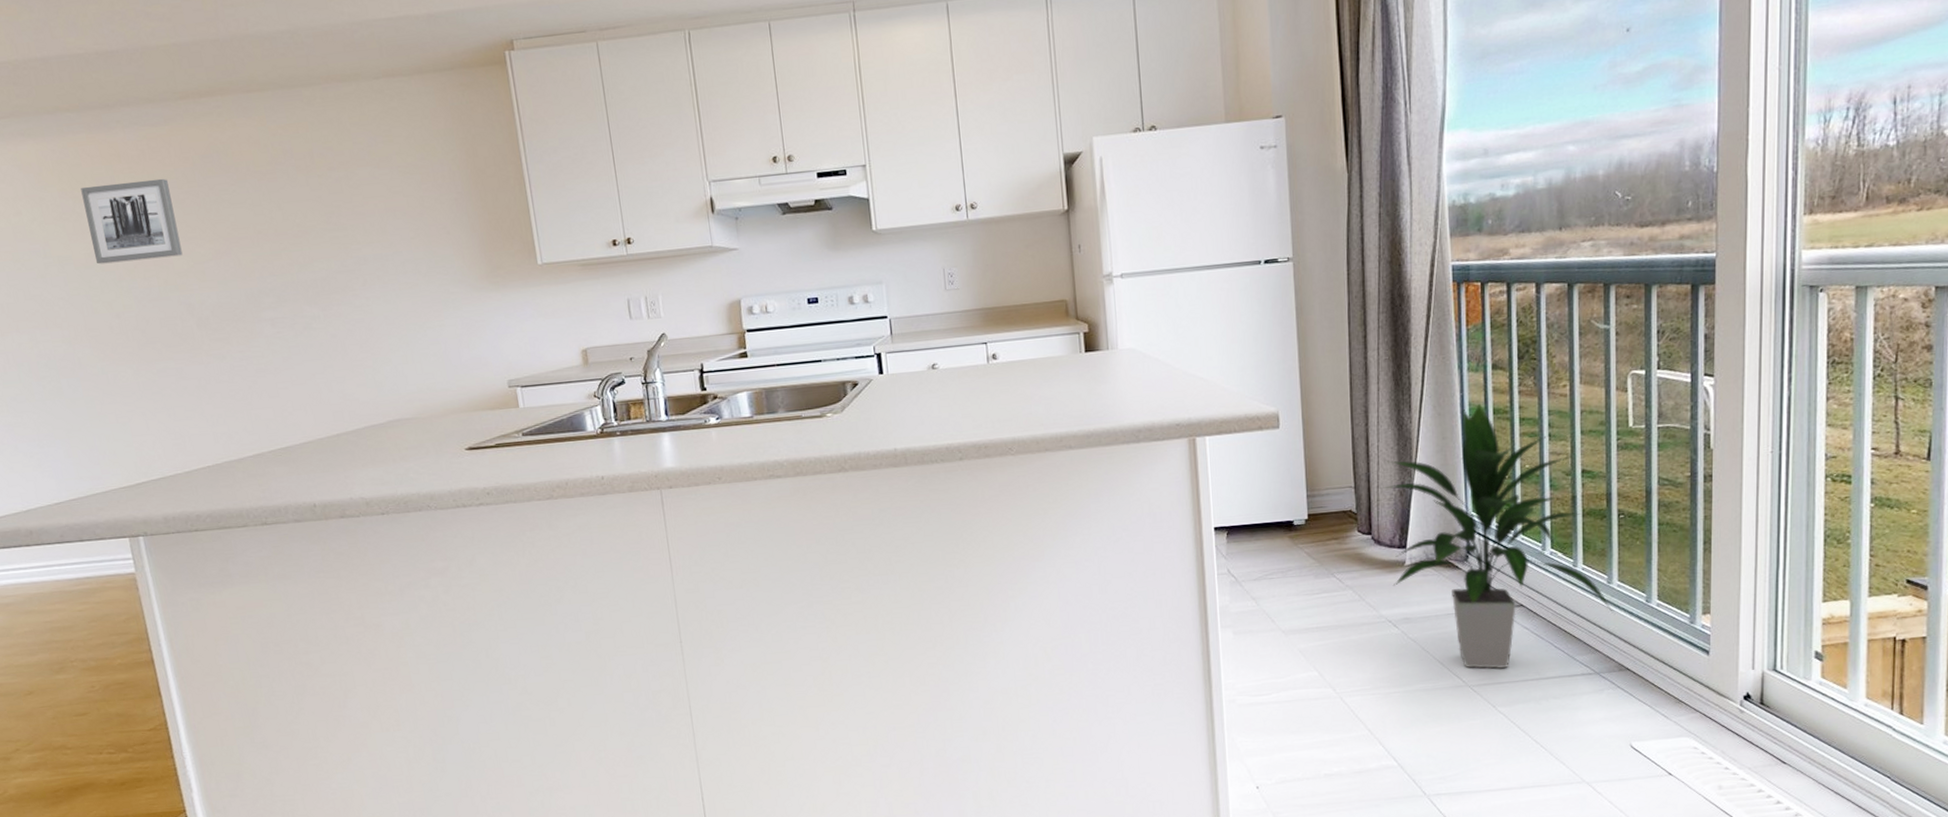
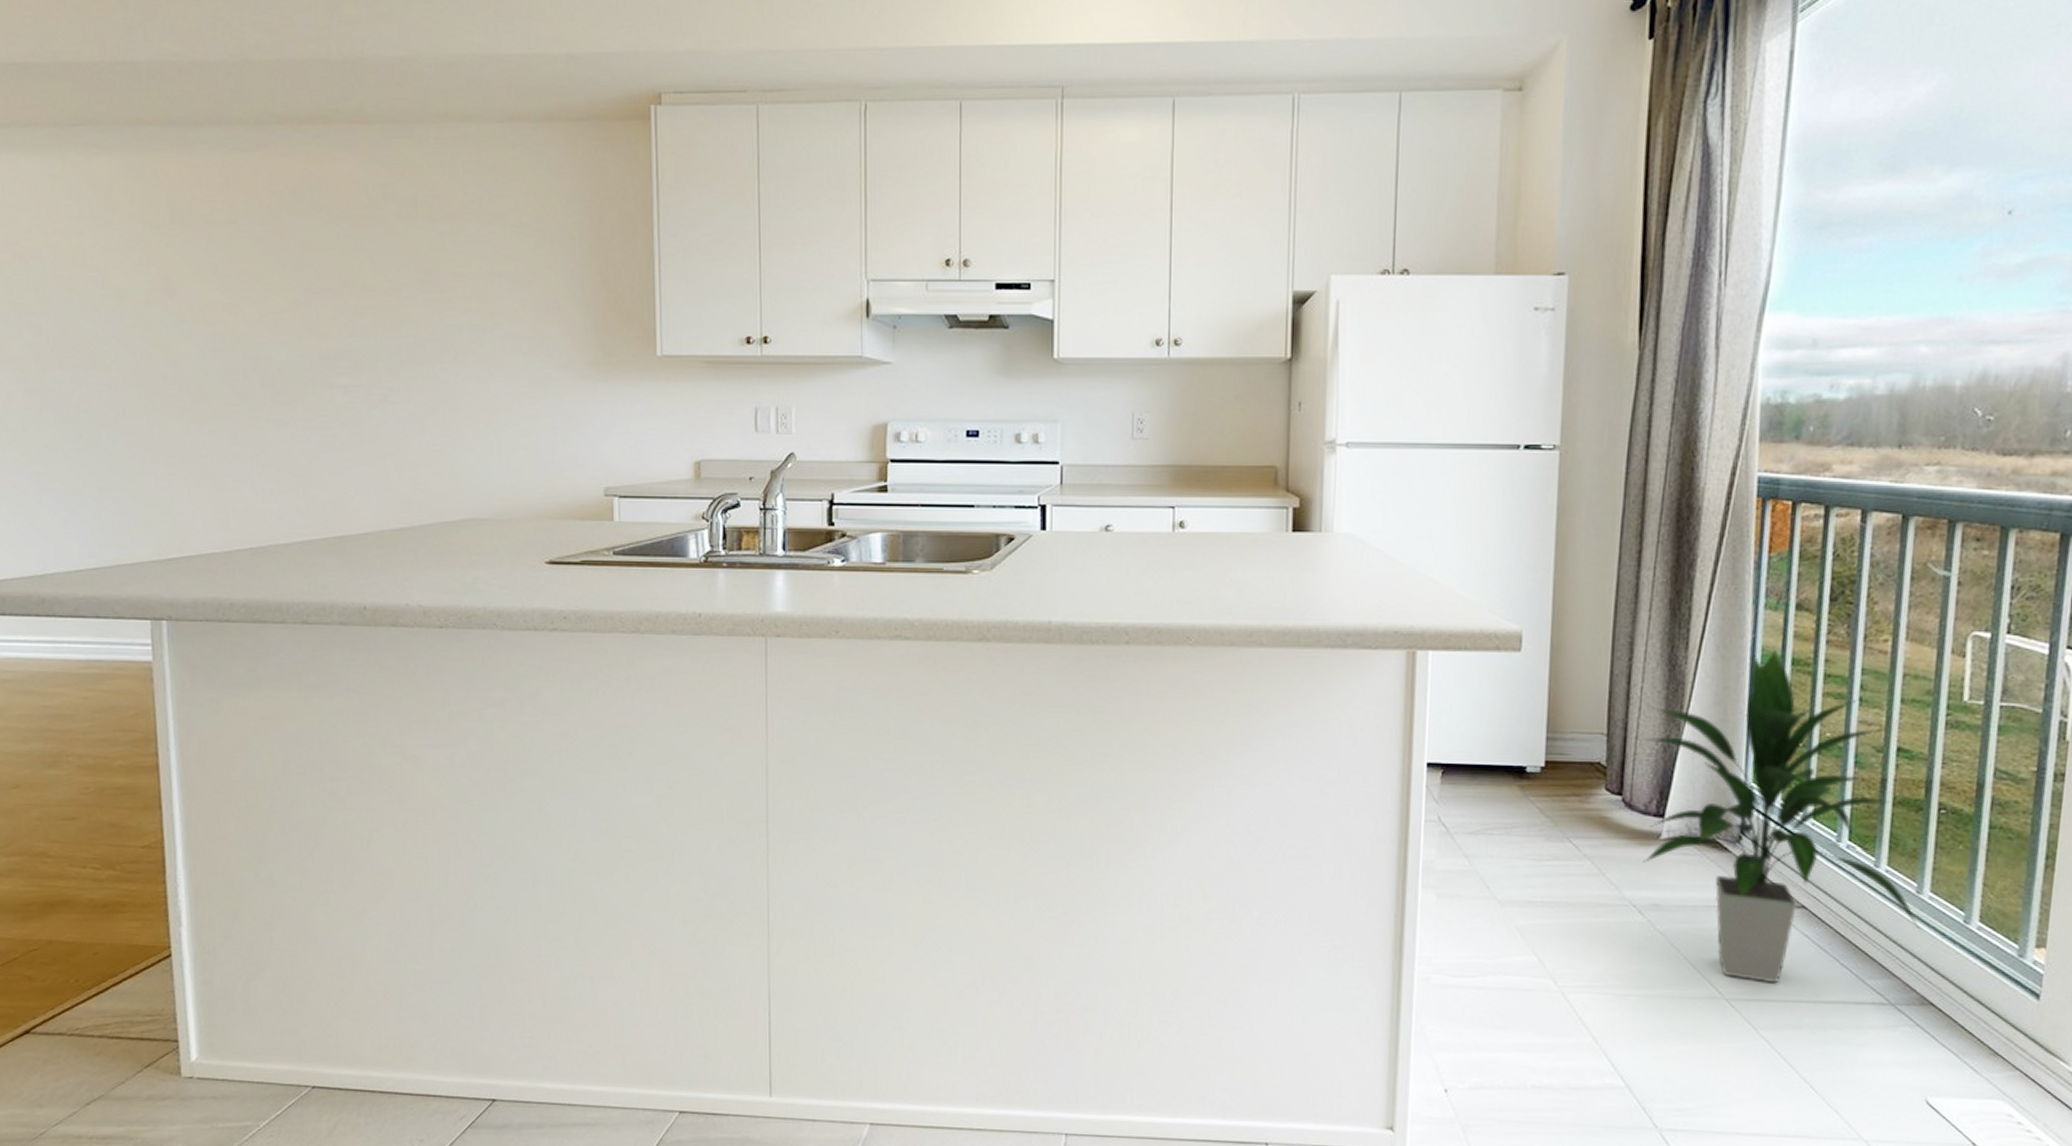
wall art: present [81,178,183,265] -> none [153,211,256,302]

